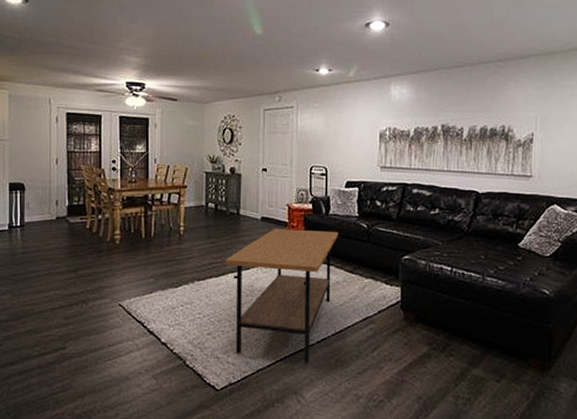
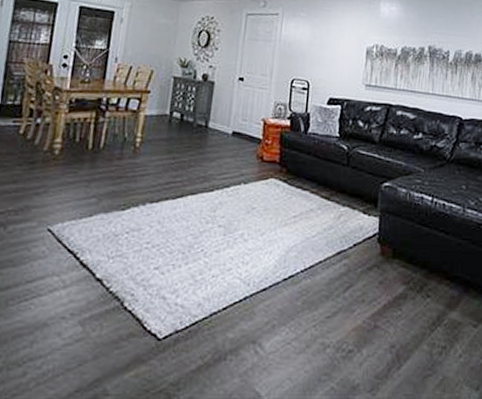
coffee table: present [224,229,339,364] -> none [184,146,317,307]

